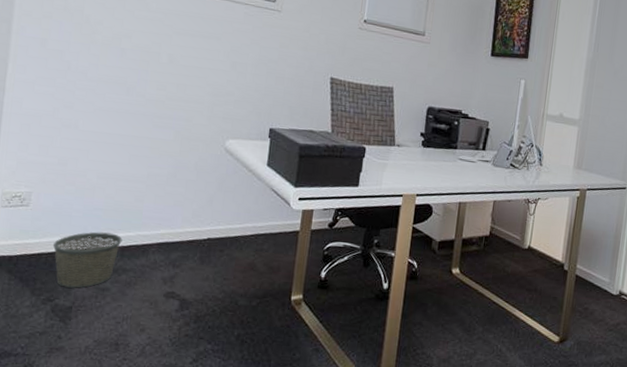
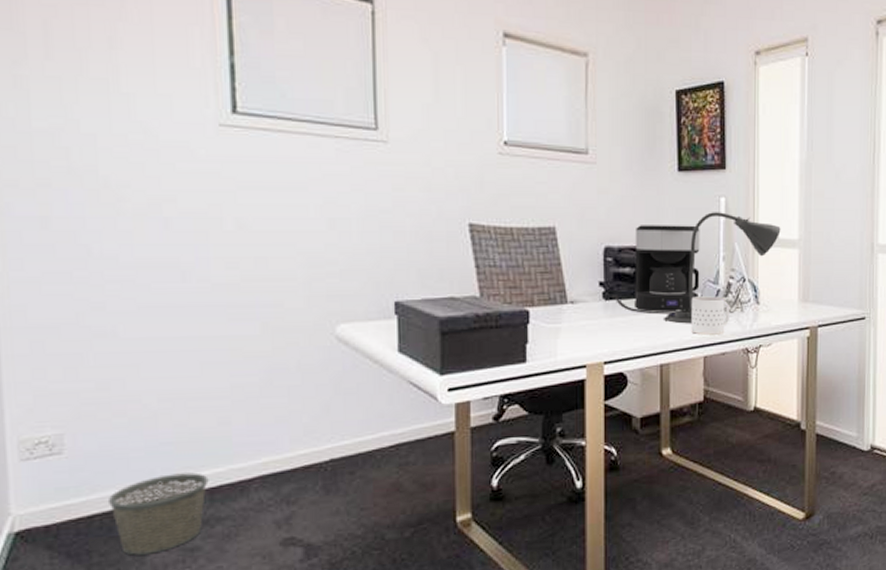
coffee maker: none [428,93,516,166] -> present [611,225,726,315]
desk lamp: none [466,90,566,174] -> present [664,212,781,324]
mug: none [486,153,518,186] -> present [691,296,729,335]

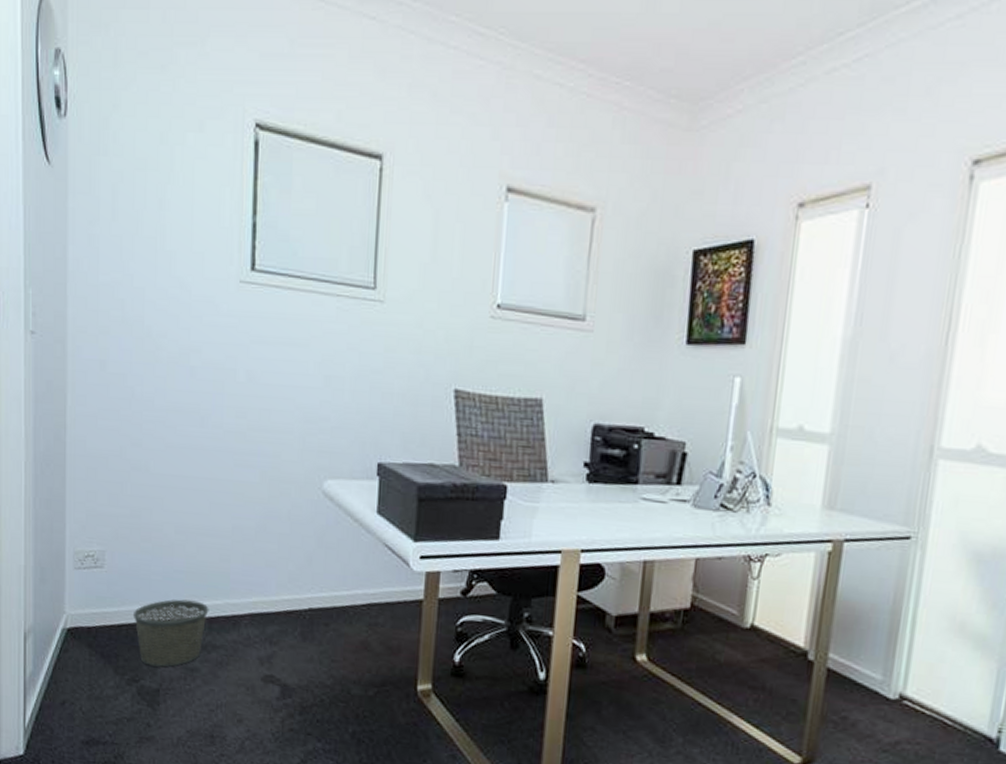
coffee maker: present [611,225,726,315] -> none [596,403,729,507]
desk lamp: present [664,212,781,324] -> none [653,393,808,520]
mug: present [691,296,729,335] -> none [683,489,733,536]

